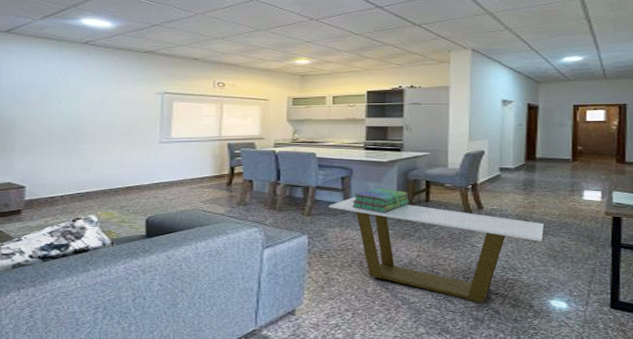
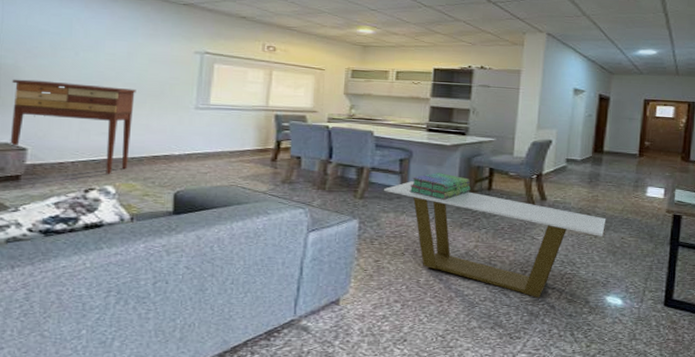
console table: none [11,127,110,206] -> present [10,79,136,175]

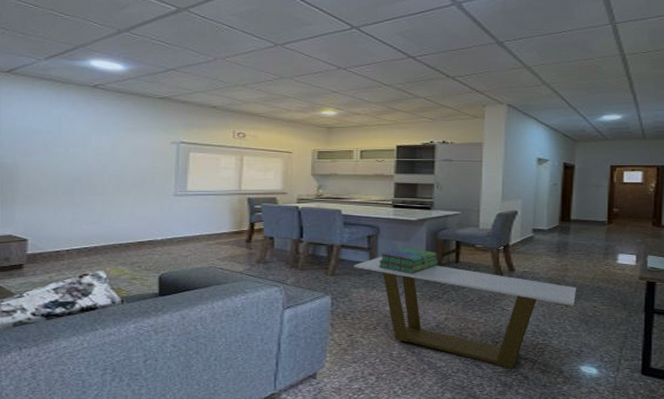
console table: present [10,79,136,175] -> none [12,176,121,261]

